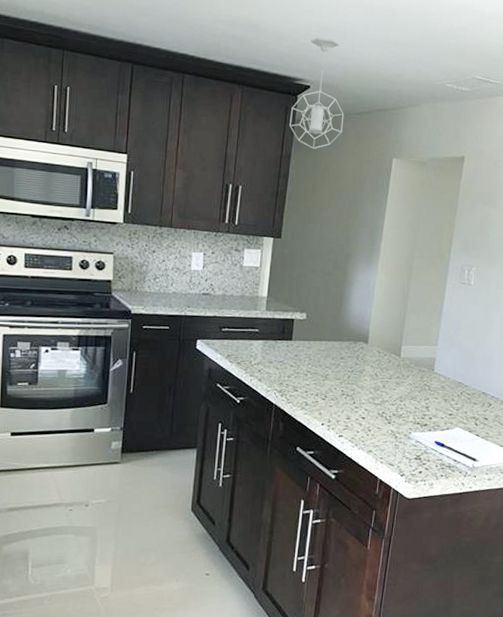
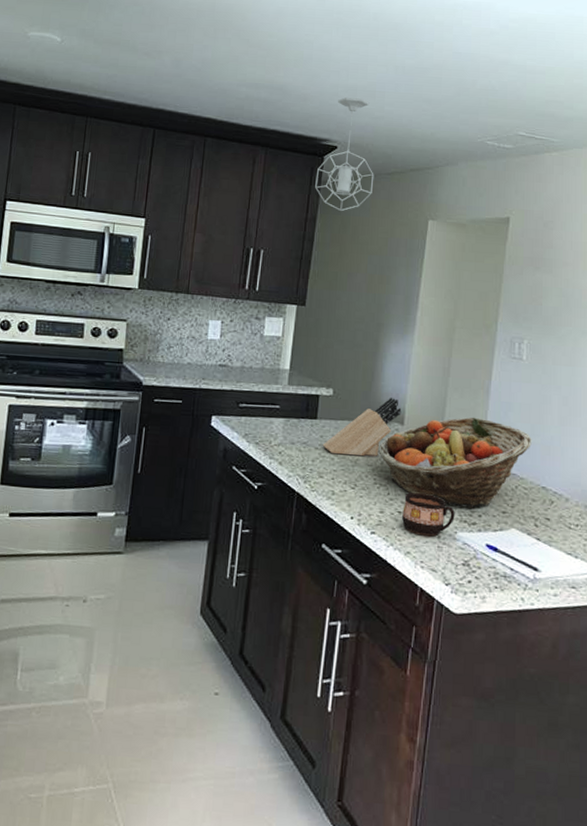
knife block: none [297,319,366,372] -> present [322,397,402,457]
fruit basket: none [346,335,476,412] -> present [378,417,532,509]
cup: none [365,401,410,437] -> present [402,493,455,537]

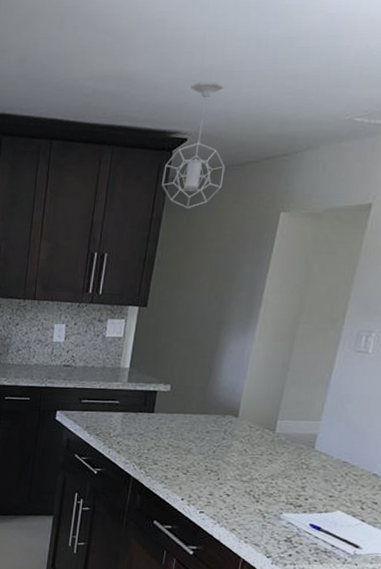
knife block: present [322,397,402,457] -> none [158,391,237,446]
fruit basket: present [378,417,532,509] -> none [211,409,368,493]
cup: present [402,493,455,537] -> none [230,478,282,516]

